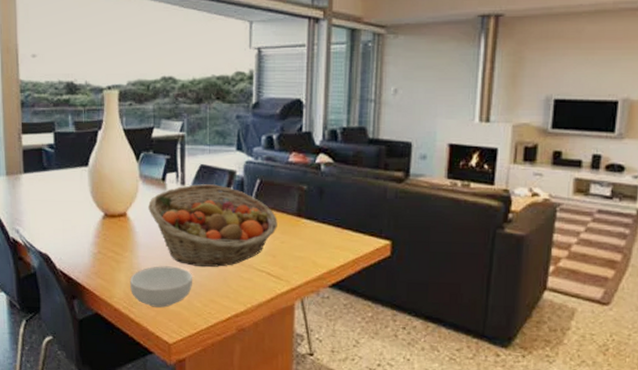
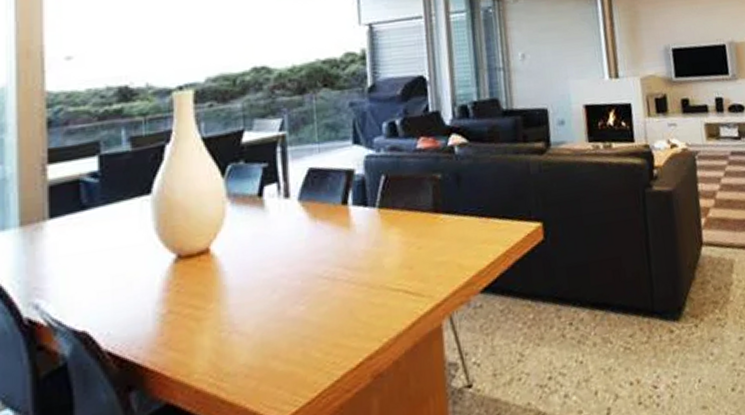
cereal bowl: present [130,266,193,308] -> none [218,308,308,375]
fruit basket: present [148,184,277,267] -> none [240,190,412,303]

